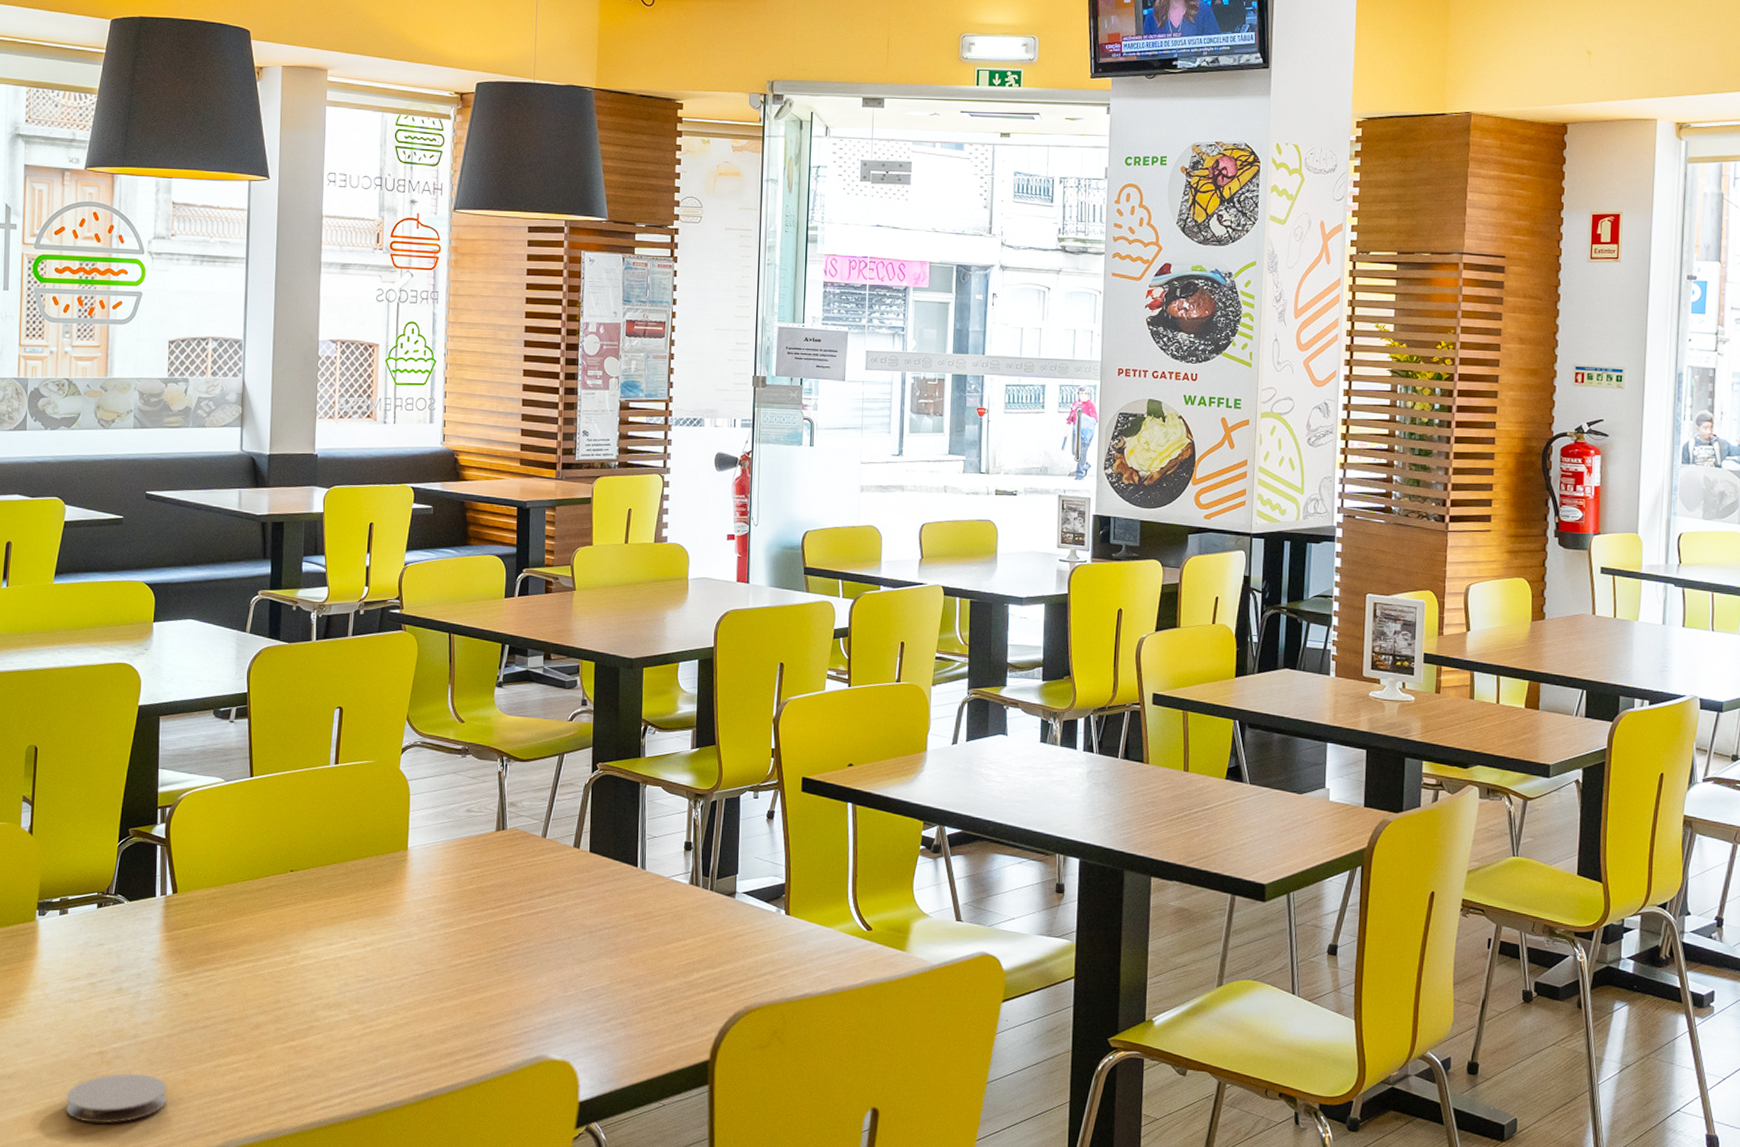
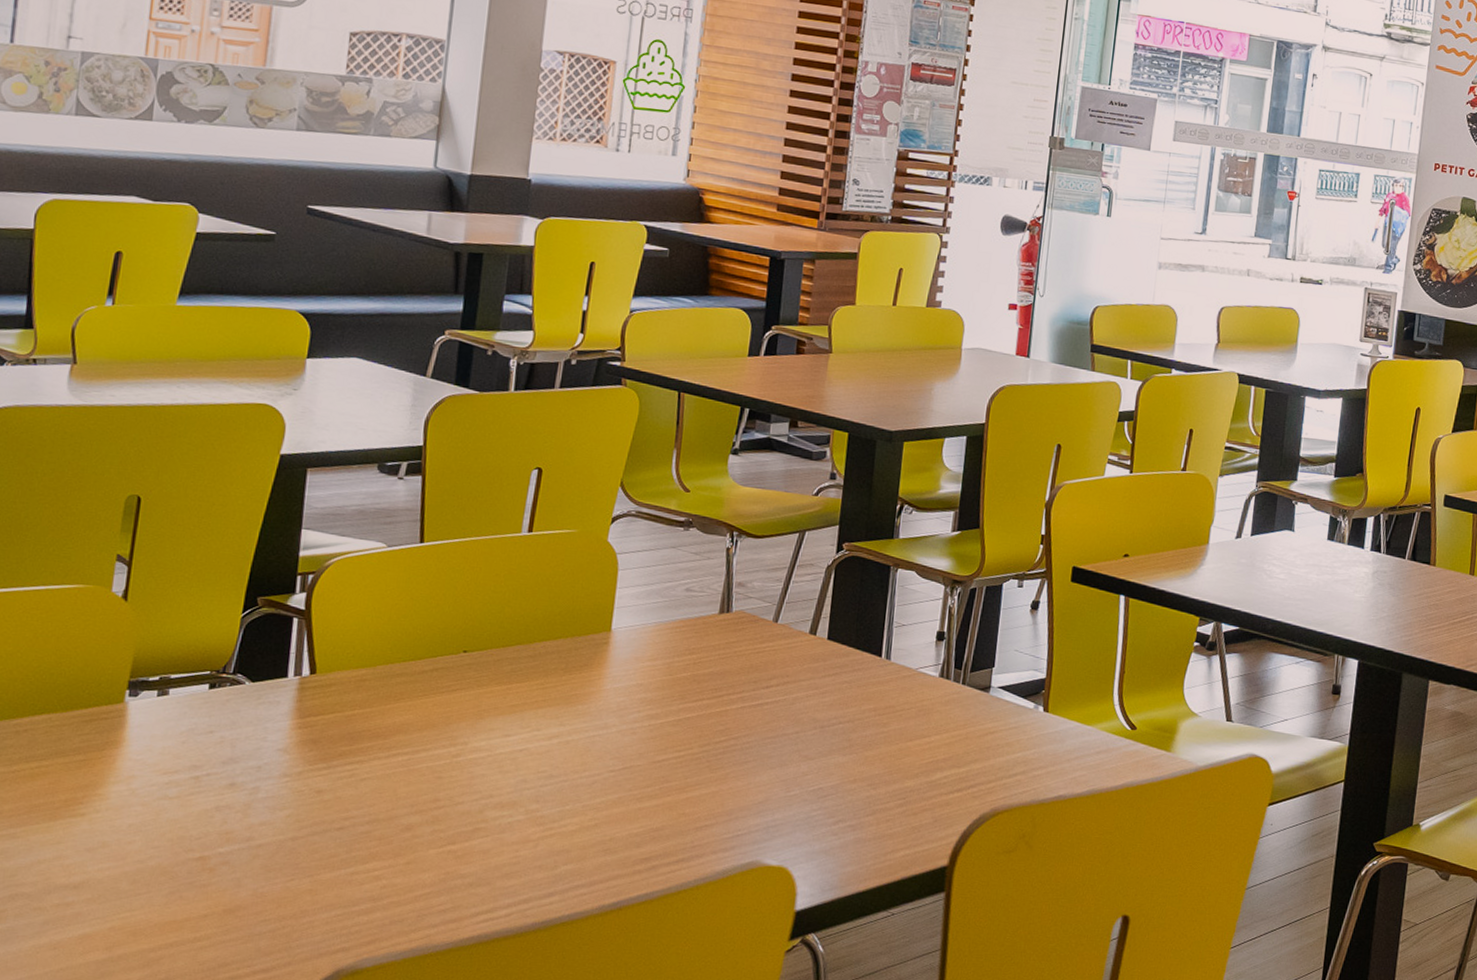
coaster: present [66,1074,168,1124] -> none [150,883,287,941]

